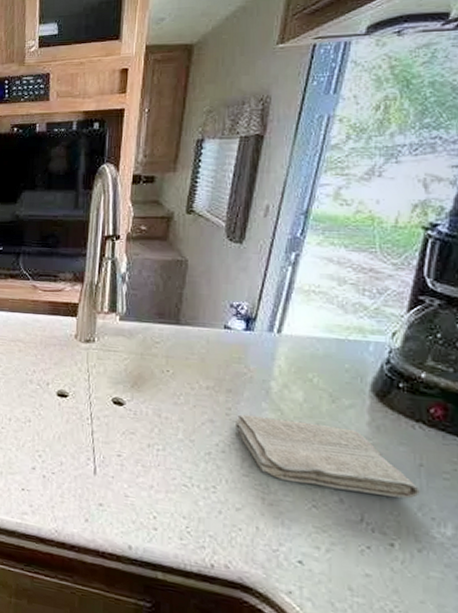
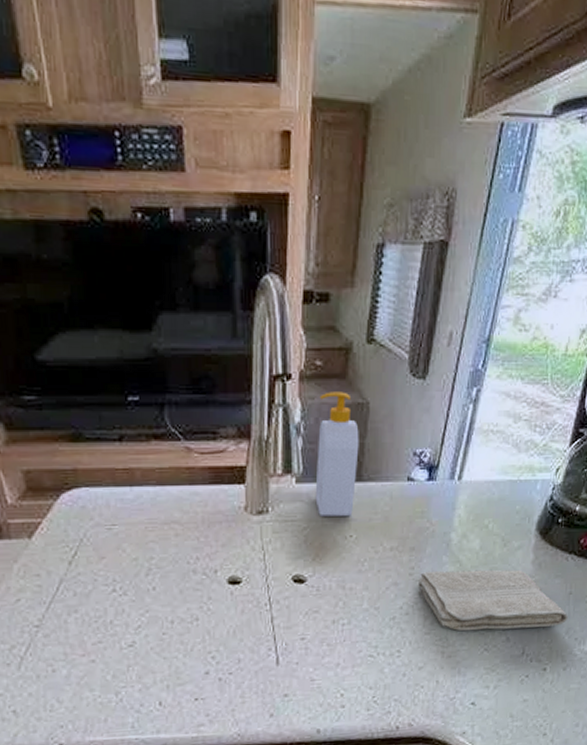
soap bottle: none [136,250,178,354] -> present [315,391,359,517]

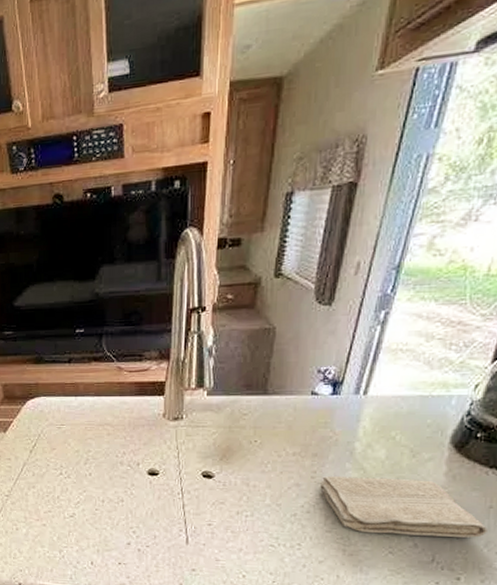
soap bottle: present [315,391,359,517] -> none [224,319,266,425]

